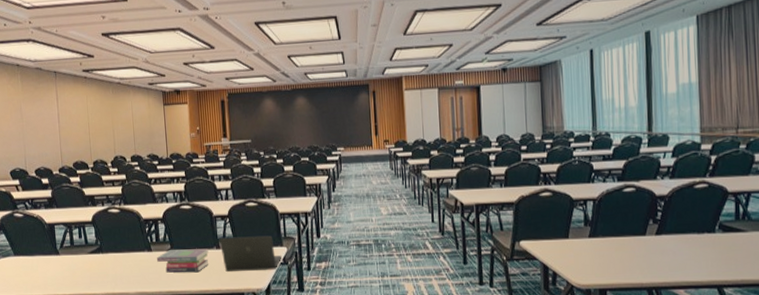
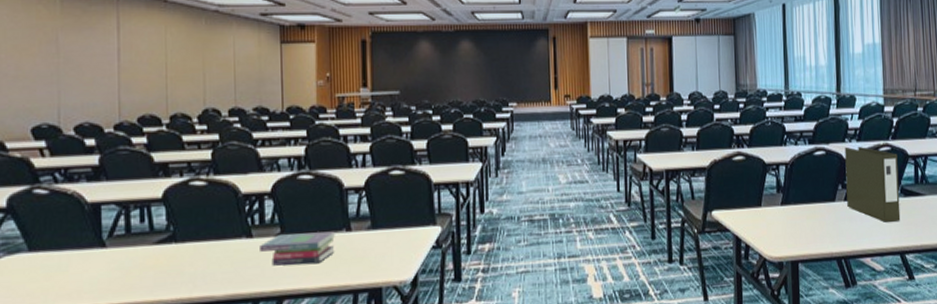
laptop: present [219,235,282,272] -> none [350,212,435,261]
binder: none [656,184,718,257] -> present [844,146,901,222]

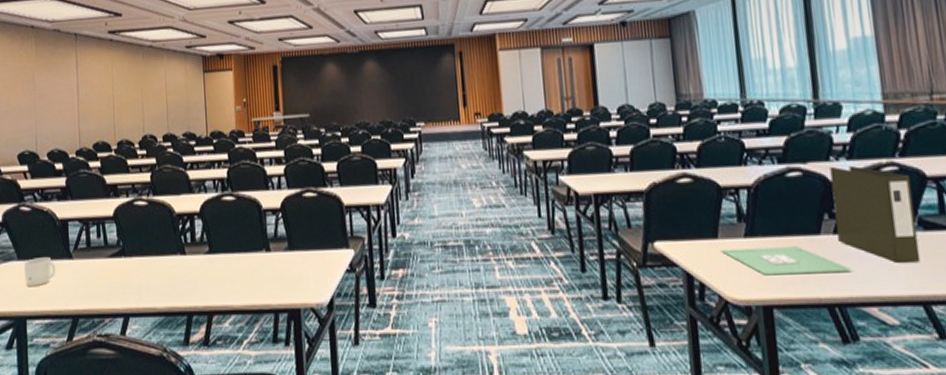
mug: none [36,245,83,283] -> present [23,256,56,287]
books: present [260,231,335,266] -> none [192,251,256,283]
papers: none [763,212,856,236] -> present [721,246,853,276]

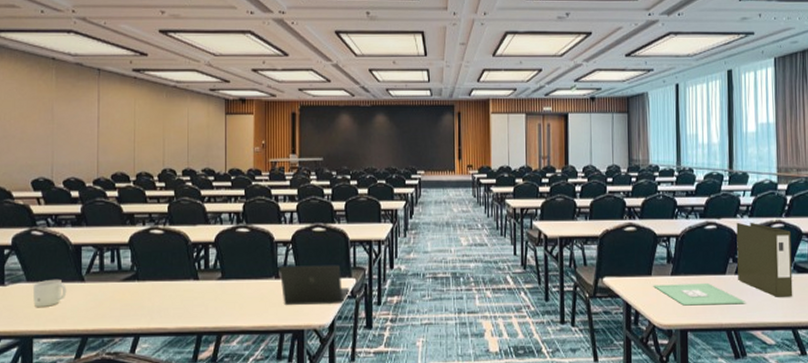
laptop: none [269,234,349,281] -> present [279,265,350,305]

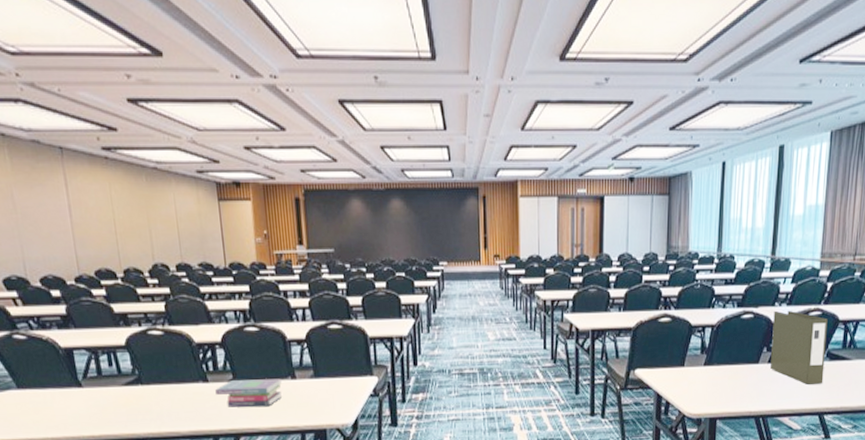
mug: present [32,279,67,308] -> none [24,385,65,415]
books: none [204,278,266,306] -> present [215,378,282,407]
laptop: present [279,265,350,305] -> none [294,363,372,405]
papers: present [653,283,746,306] -> none [685,373,777,395]

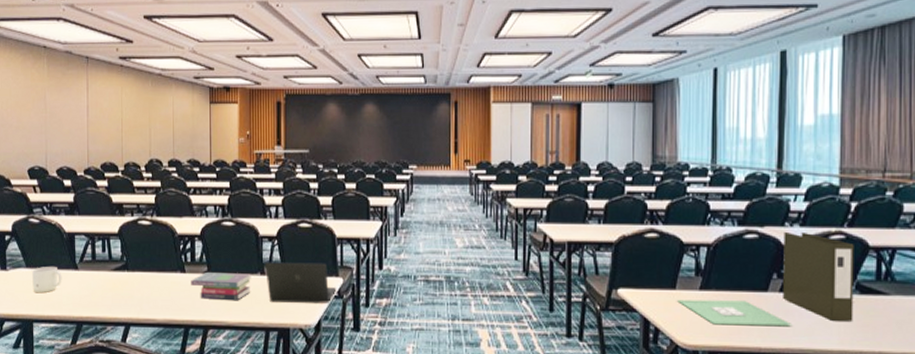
mug: none [24,385,65,415] -> present [31,266,62,294]
laptop: none [294,363,372,405] -> present [264,262,337,303]
papers: none [685,373,777,395] -> present [677,299,792,326]

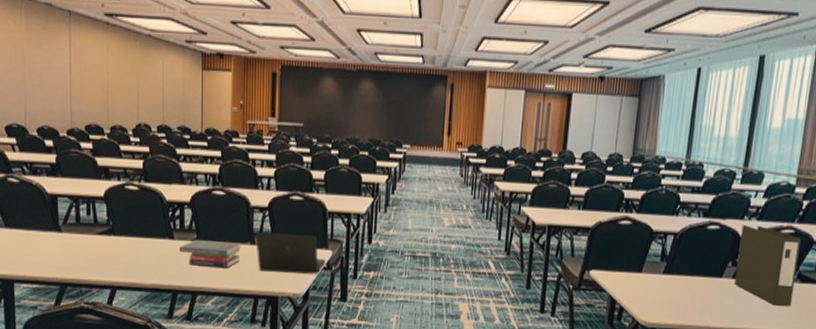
mug: present [31,266,62,294] -> none [11,227,45,254]
papers: present [677,299,792,326] -> none [642,282,740,308]

